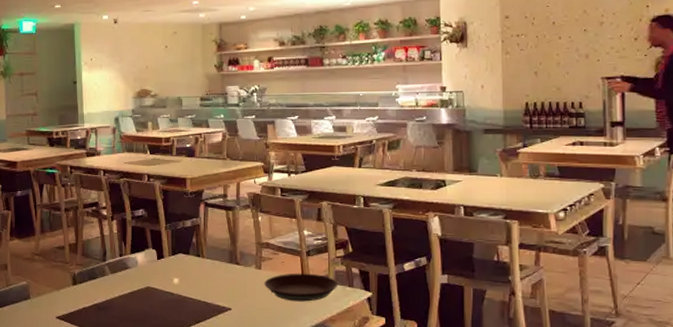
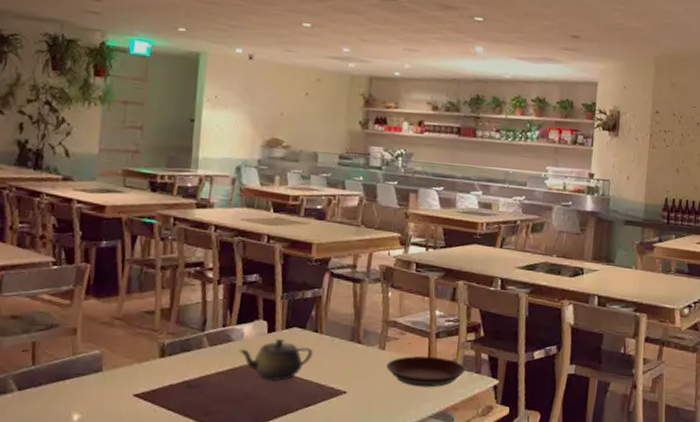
teapot: none [135,263,198,302] -> present [238,338,313,382]

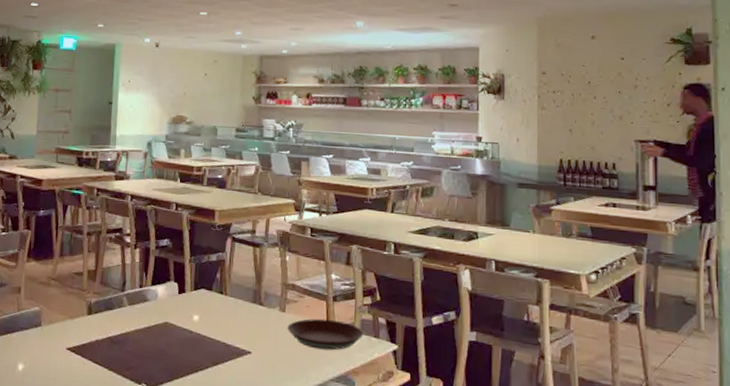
teapot: present [238,338,313,382] -> none [153,299,219,340]

